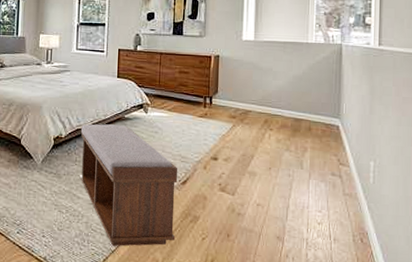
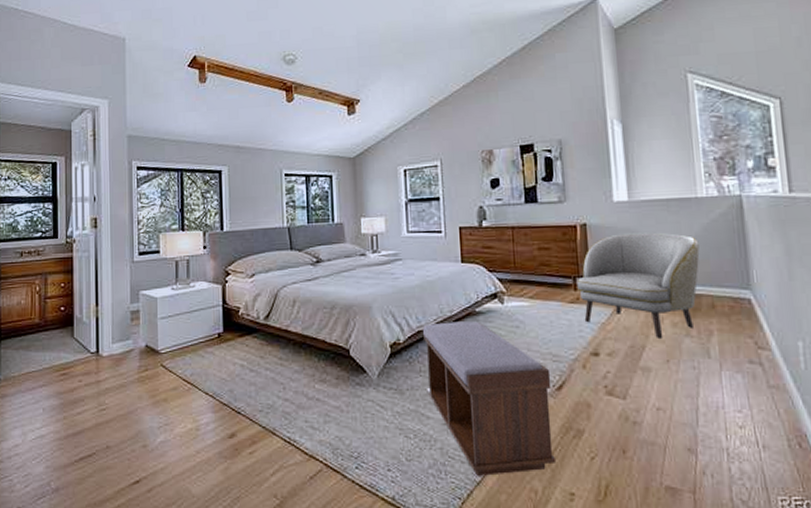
armchair: none [206,66,305,150] -> present [577,232,700,338]

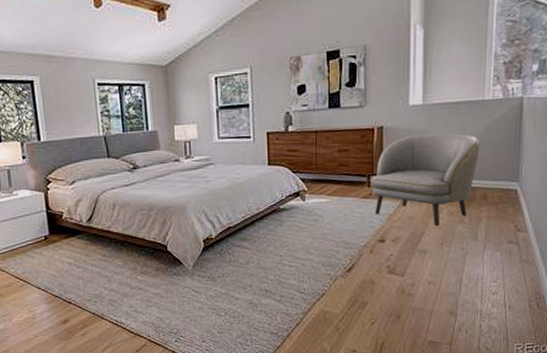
bench: present [423,321,557,476] -> none [233,217,343,342]

